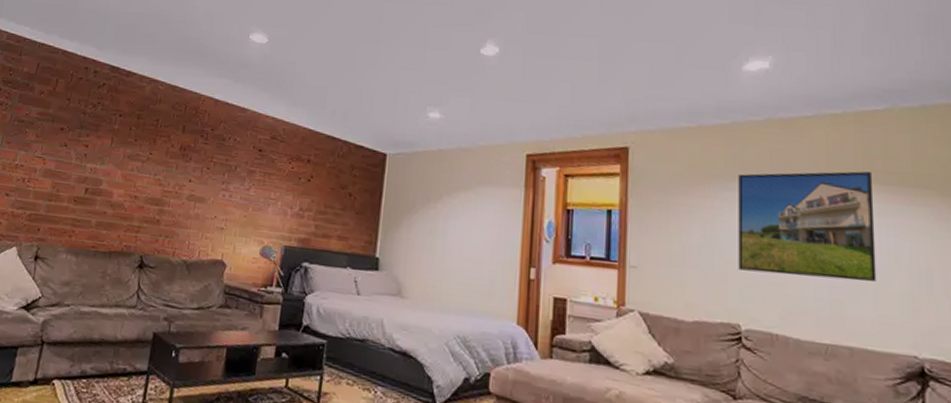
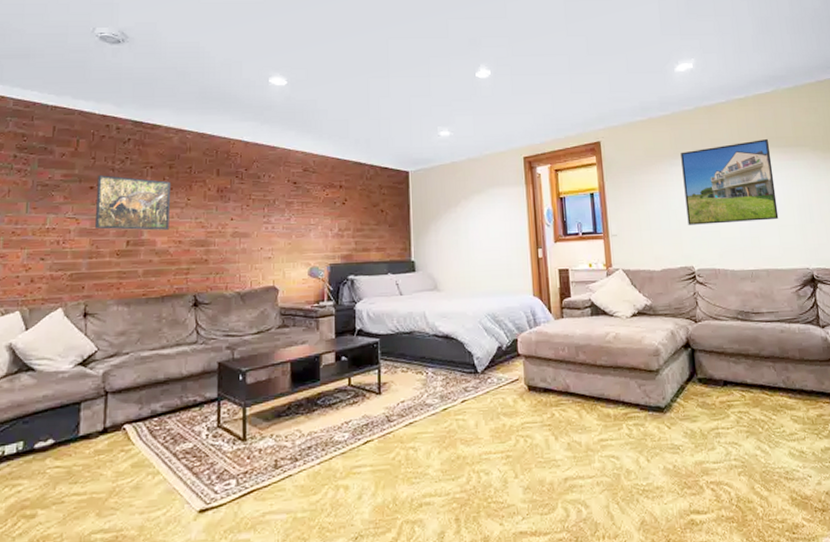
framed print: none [58,117,137,183] -> present [94,175,172,231]

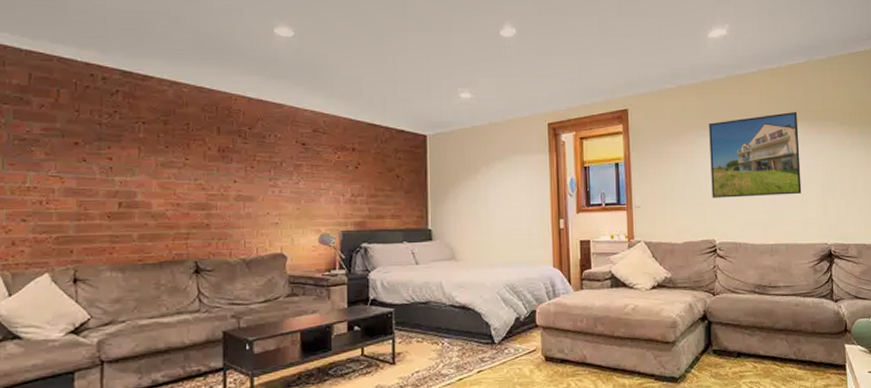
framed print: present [94,175,172,231] -> none [81,130,167,192]

